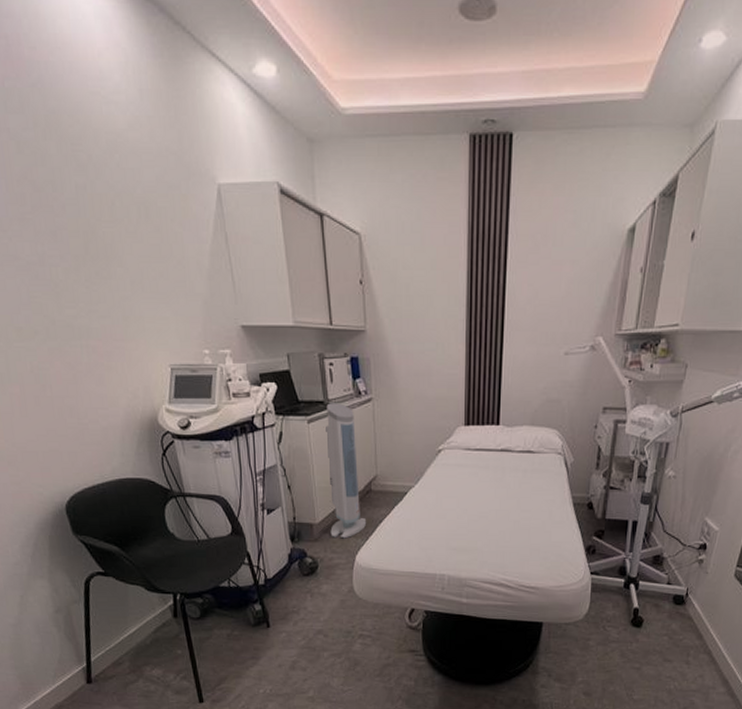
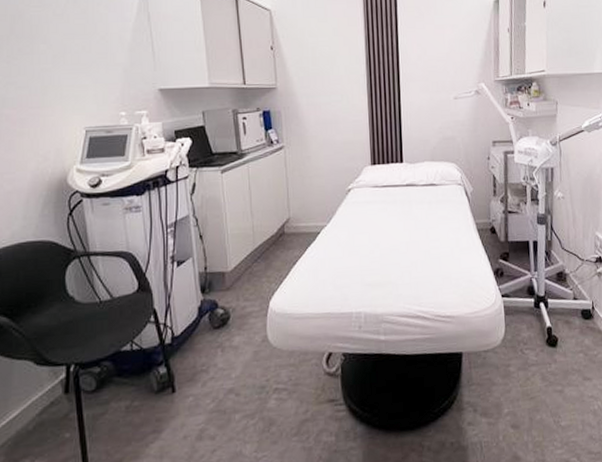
air purifier: present [323,403,367,539] -> none [236,152,281,285]

